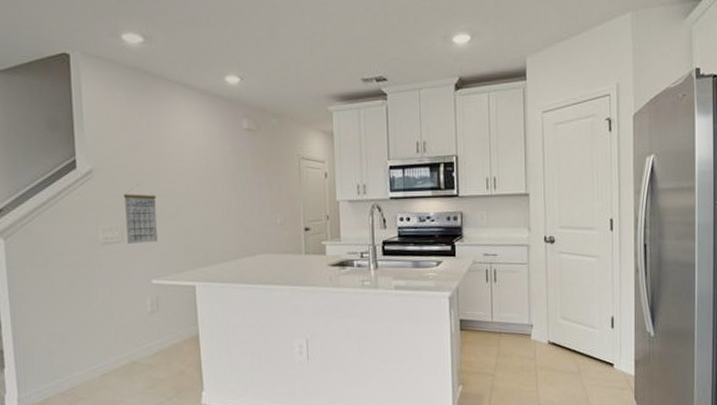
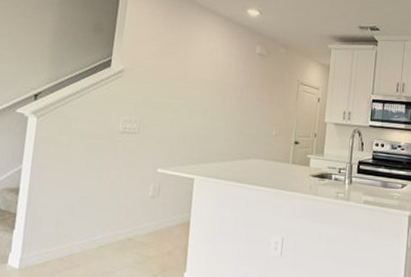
calendar: present [123,188,158,244] -> none [143,89,174,137]

